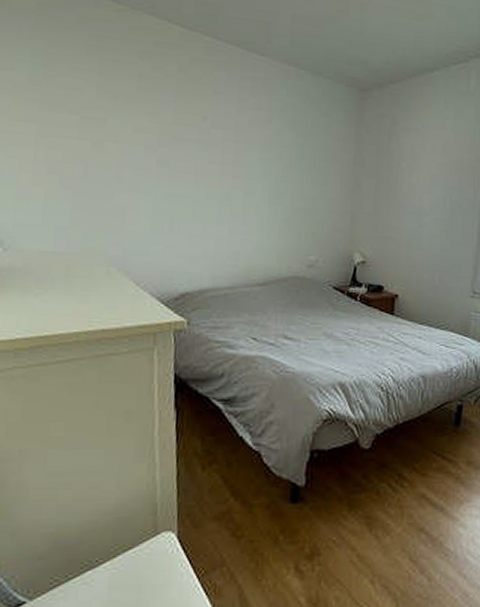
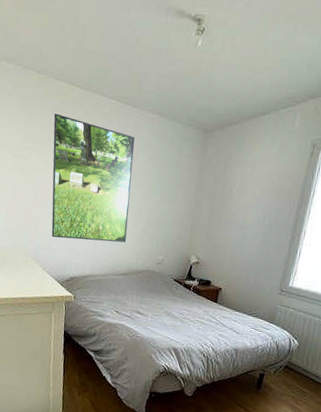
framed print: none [143,60,266,240] -> present [51,113,135,243]

